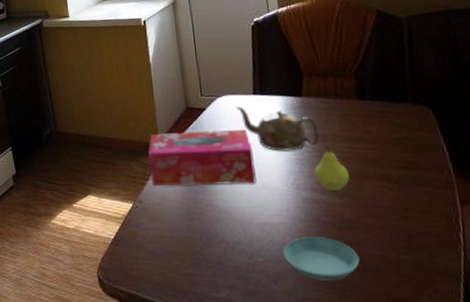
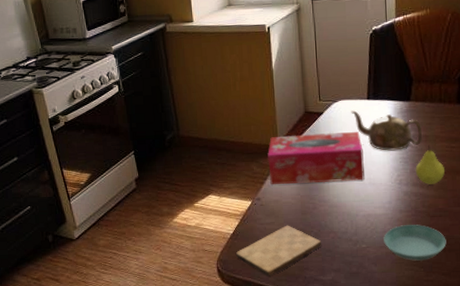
cutting board: none [117,231,213,290] -> present [235,225,322,276]

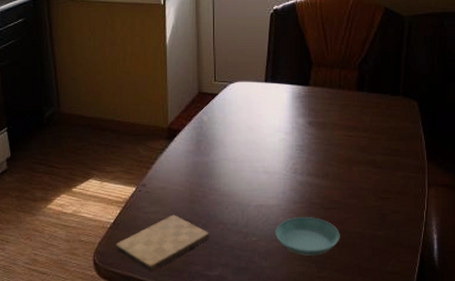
tissue box: present [267,132,365,185] -> none [156,115,258,171]
teapot: present [351,110,423,151] -> none [247,93,320,138]
fruit: present [415,144,445,185] -> none [311,132,341,175]

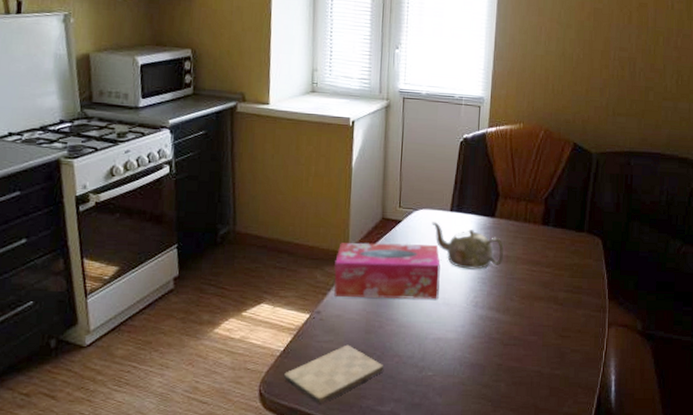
tissue box: none [156,115,258,171] -> present [334,242,440,300]
teapot: none [247,93,320,138] -> present [432,222,504,270]
saucer: present [275,217,340,256] -> none [452,352,518,394]

